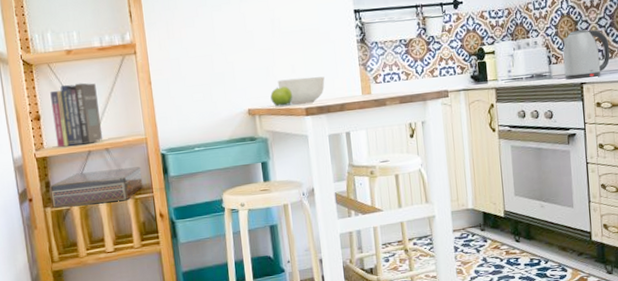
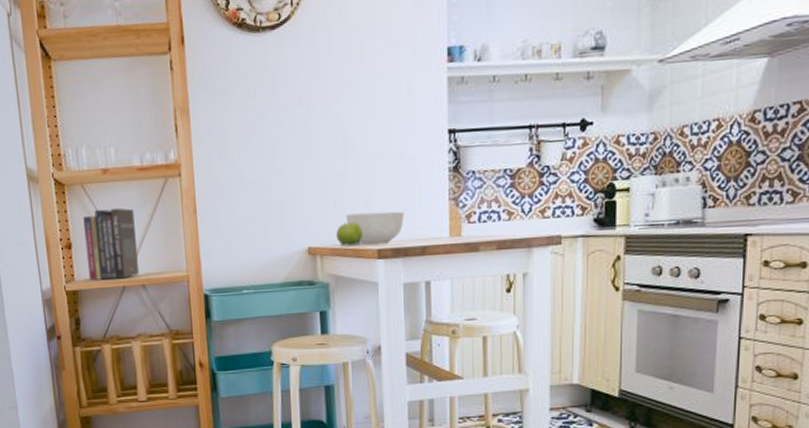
decorative box: present [50,166,143,208] -> none [80,308,182,348]
kettle: present [562,29,611,81] -> none [723,162,793,230]

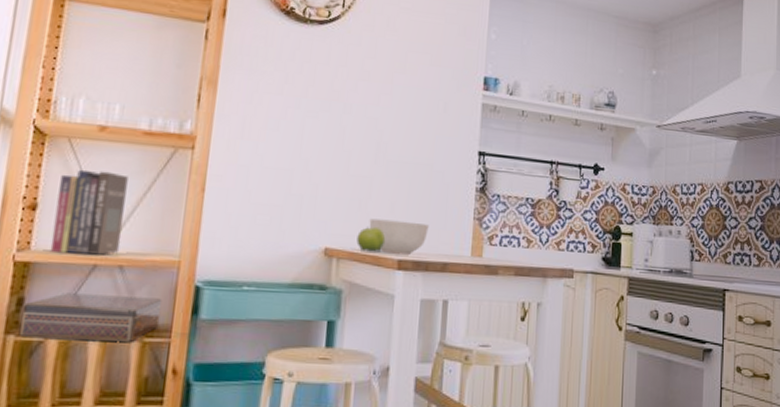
decorative box: none [80,308,182,348] -> present [18,293,162,342]

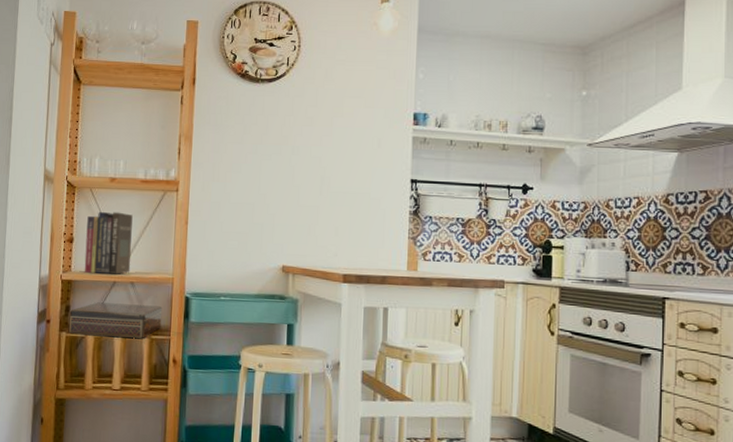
fruit: present [356,226,386,253] -> none [308,247,332,269]
bowl: present [369,218,429,255] -> none [317,240,369,270]

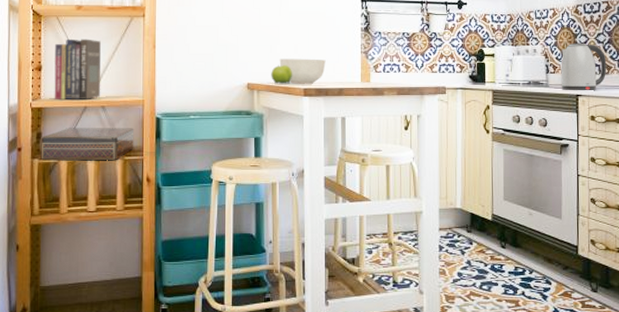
fruit: none [308,247,332,269] -> present [271,64,293,84]
bowl: none [317,240,369,270] -> present [279,58,326,84]
kettle: none [644,237,703,294] -> present [560,42,607,91]

